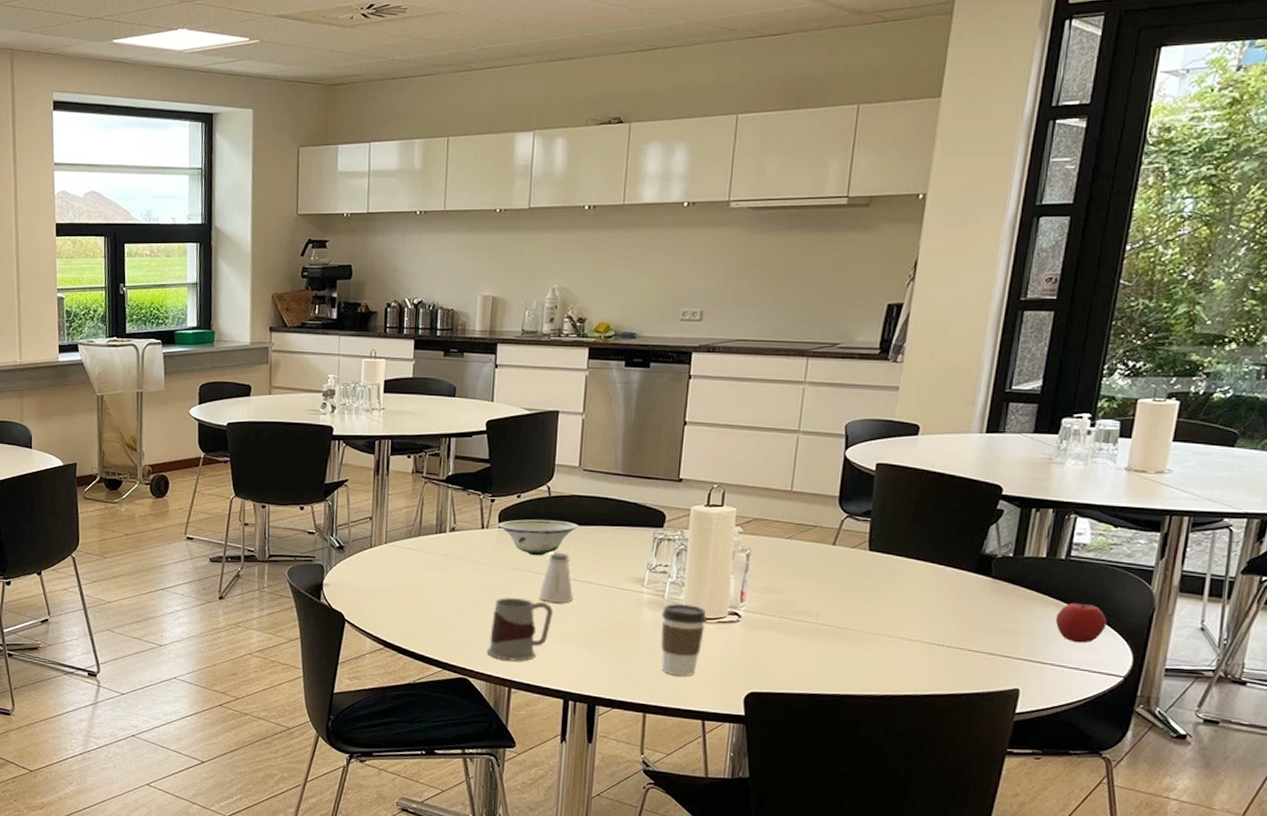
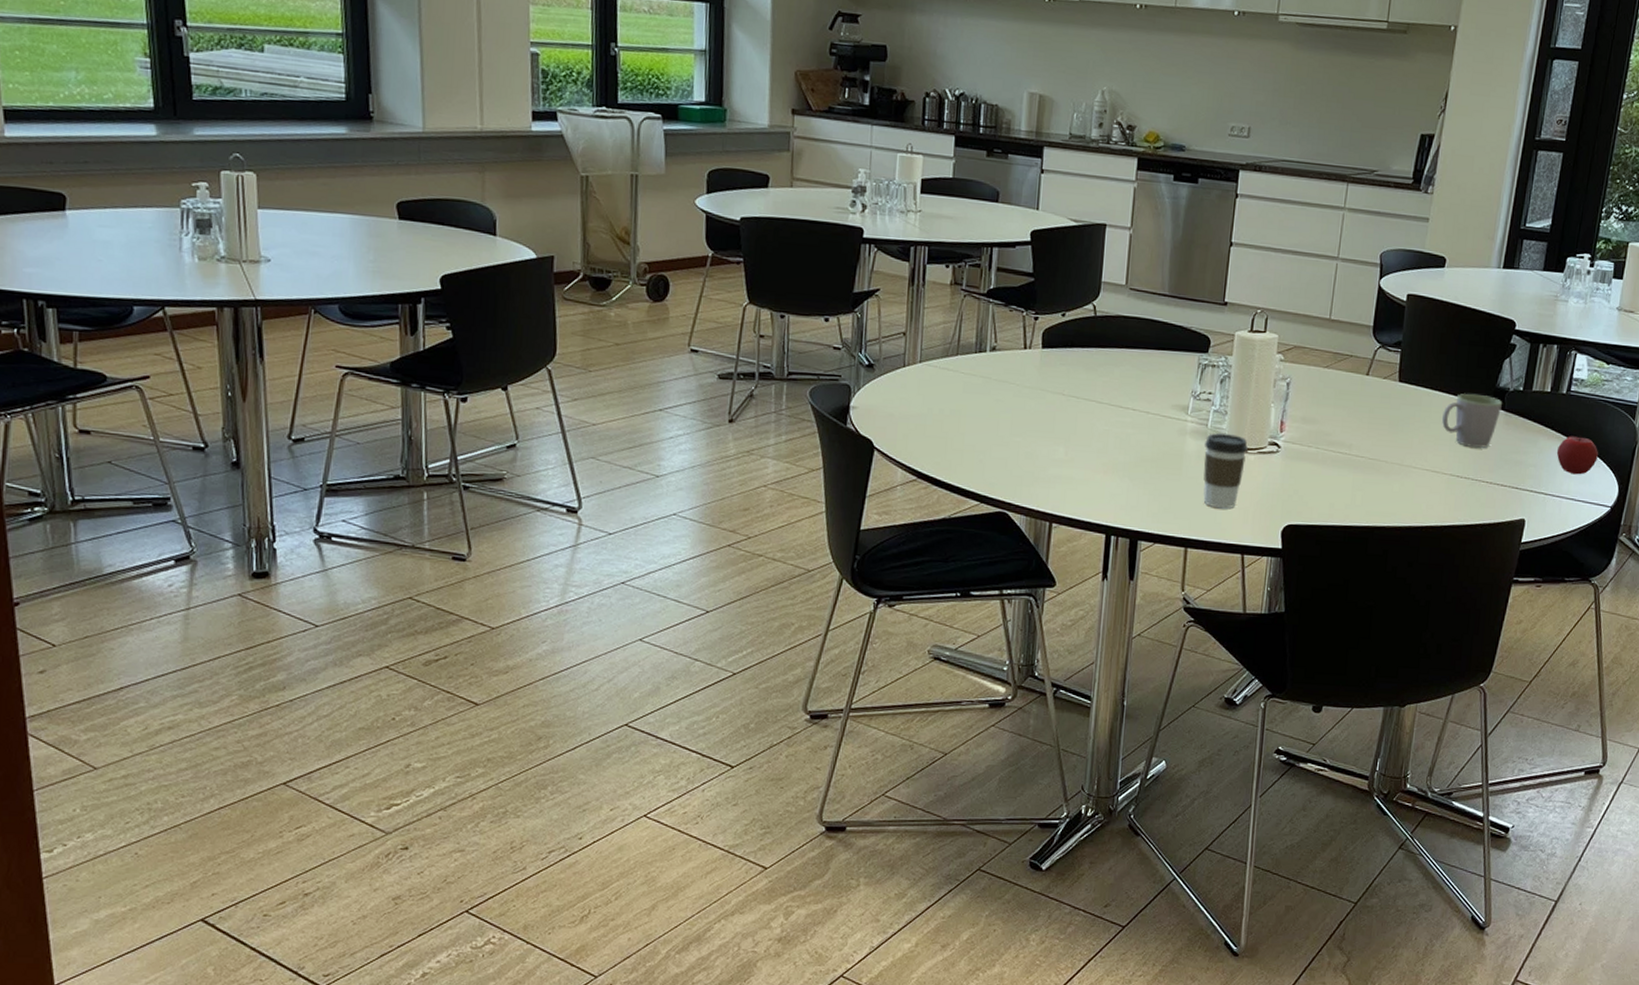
mug: present [486,598,553,661] -> none [1027,425,1097,494]
bowl: present [498,519,579,556] -> none [1041,340,1124,380]
saltshaker: present [539,553,574,604] -> none [1082,377,1118,432]
mug: none [919,561,989,616] -> present [1442,393,1502,448]

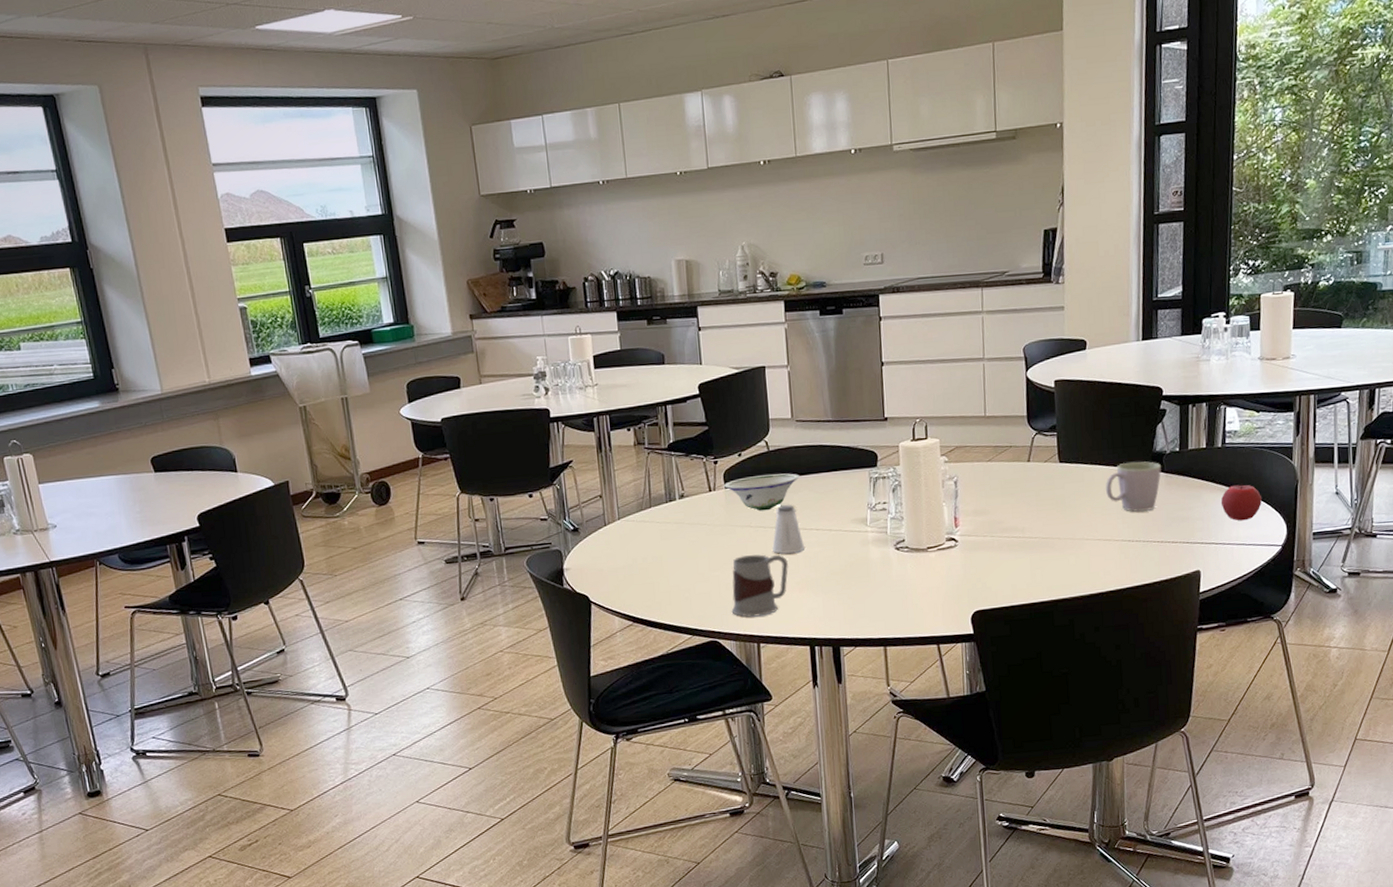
mug: none [1027,425,1097,494] -> present [731,554,788,617]
bowl: none [1041,340,1124,380] -> present [724,473,800,511]
saltshaker: none [1082,377,1118,432] -> present [772,505,805,554]
coffee cup: present [1203,433,1248,509] -> none [887,537,928,607]

